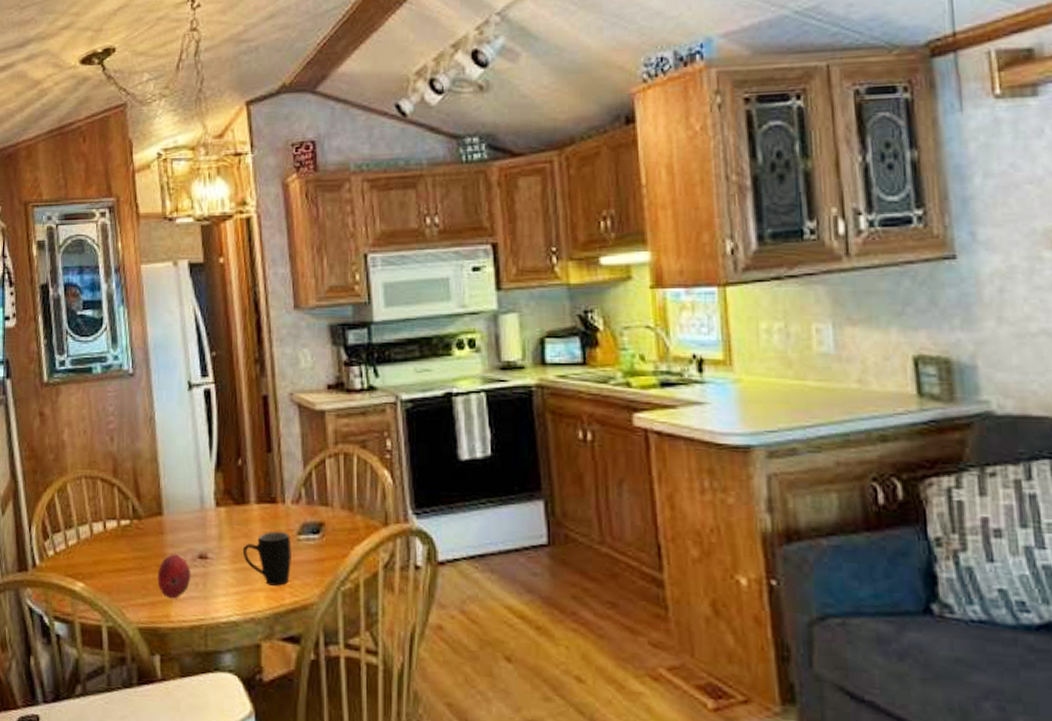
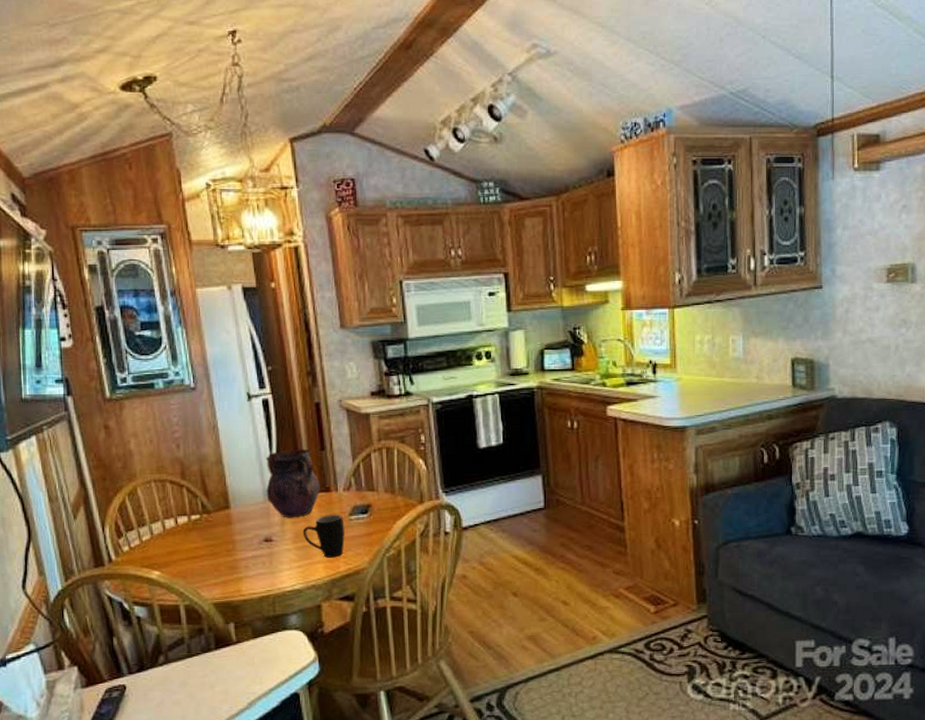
fruit: present [157,554,191,599] -> none [228,540,259,577]
vase: none [203,450,265,533] -> present [265,449,320,518]

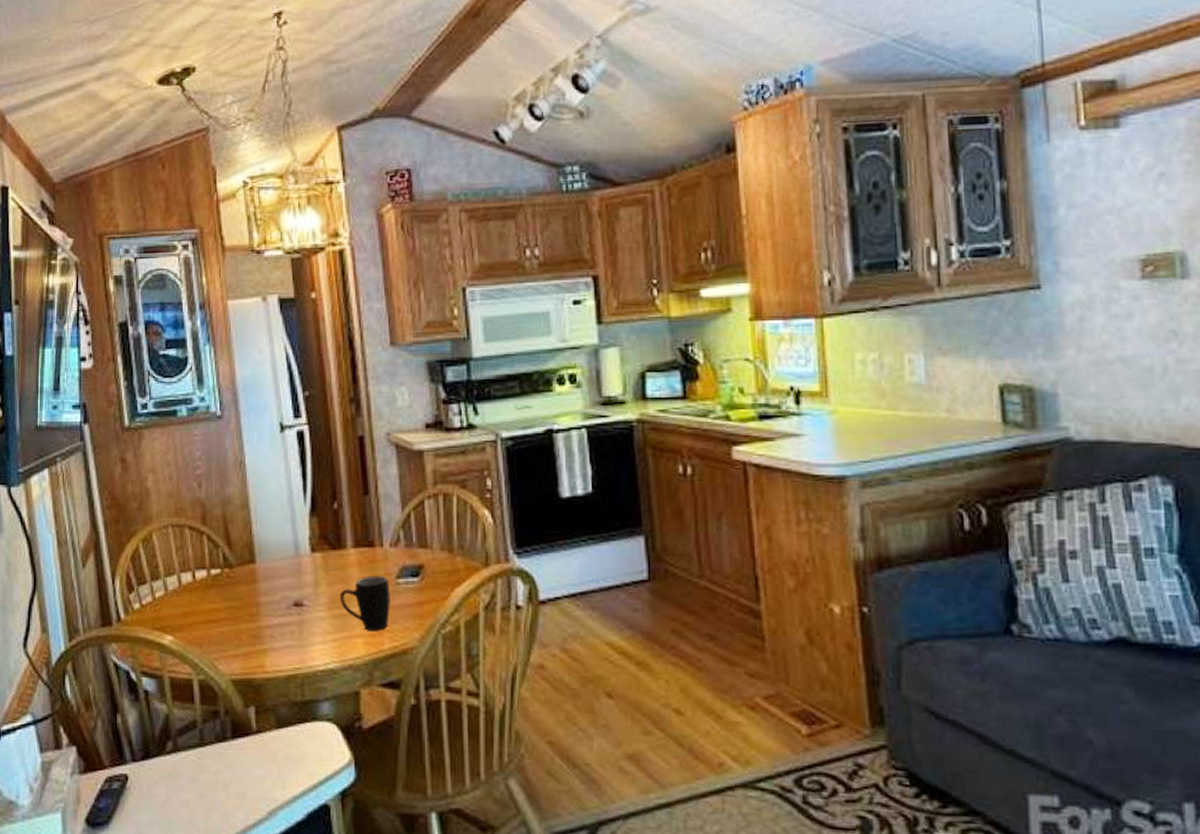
vase: present [265,449,320,518] -> none [298,493,362,578]

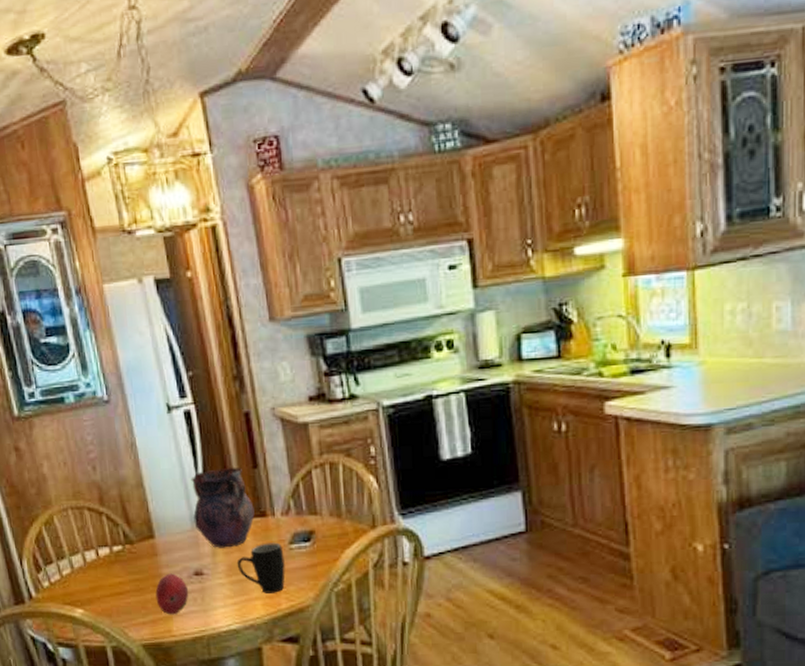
fruit: none [251,602,286,649] -> present [155,573,189,615]
vase: none [298,493,362,578] -> present [190,468,255,548]

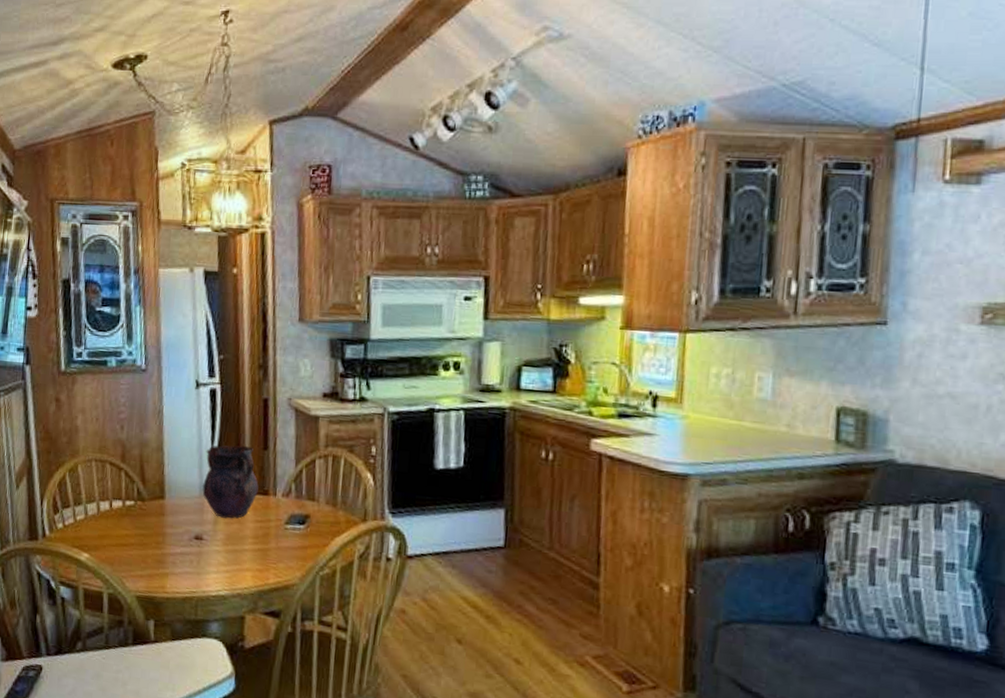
fruit: present [155,573,189,615] -> none [156,533,187,573]
mug: present [237,542,285,593] -> none [234,519,279,568]

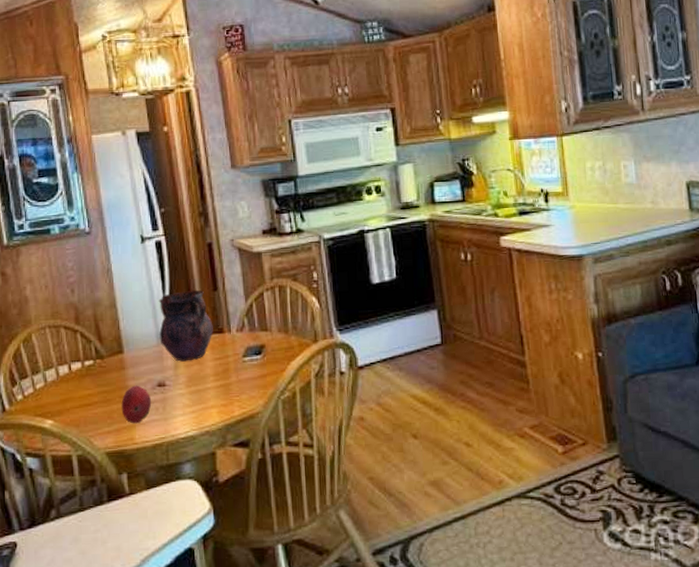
fruit: none [156,533,187,573] -> present [121,385,152,424]

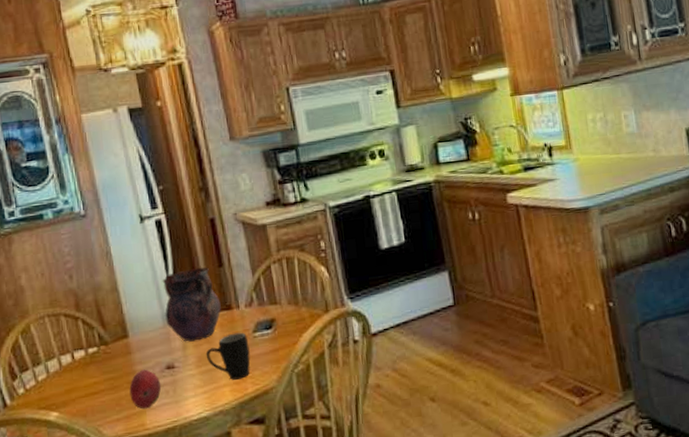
mug: none [196,356,239,402] -> present [206,332,251,380]

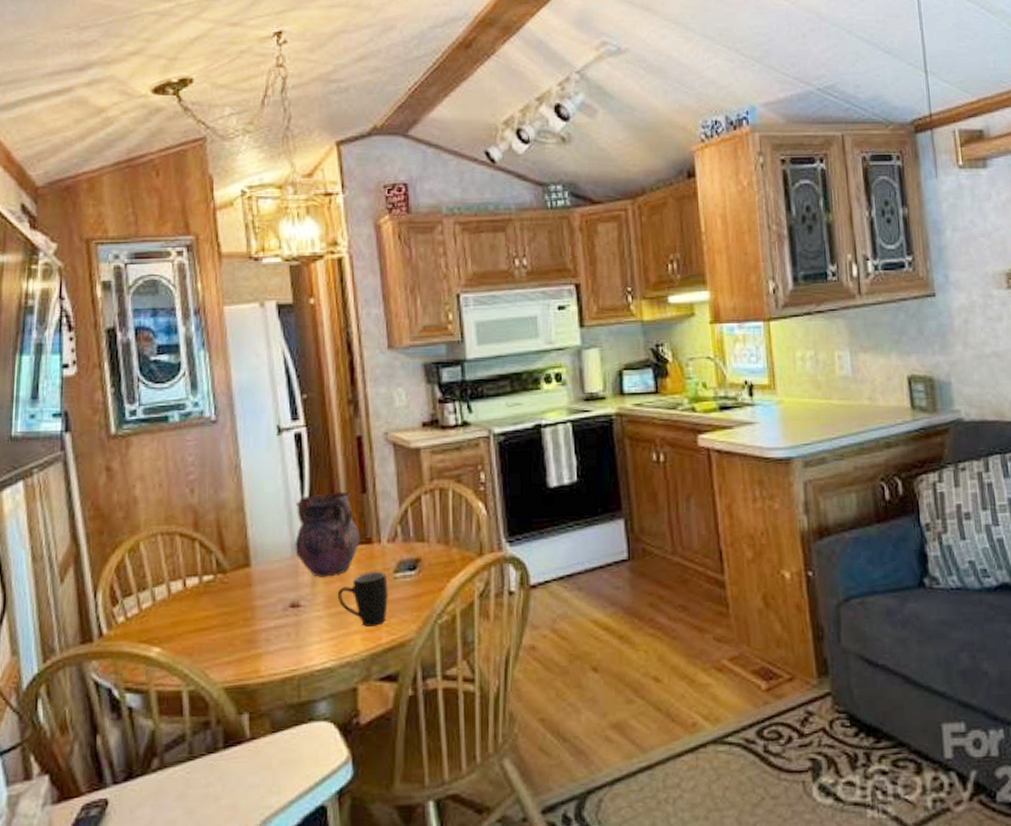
fruit: present [129,369,162,410] -> none [245,605,283,653]

